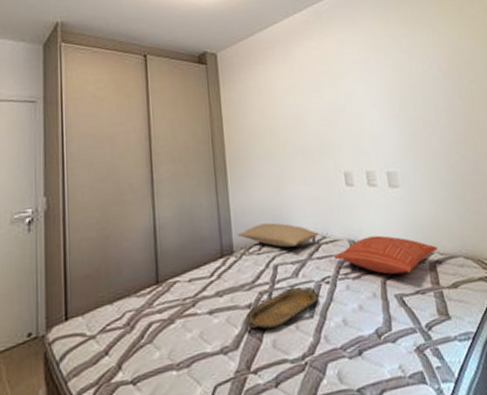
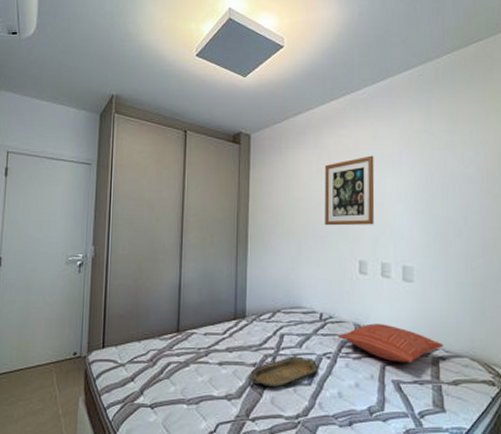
pillow: present [237,222,319,248] -> none [251,296,326,321]
wall art: none [296,64,353,141] -> present [324,155,375,226]

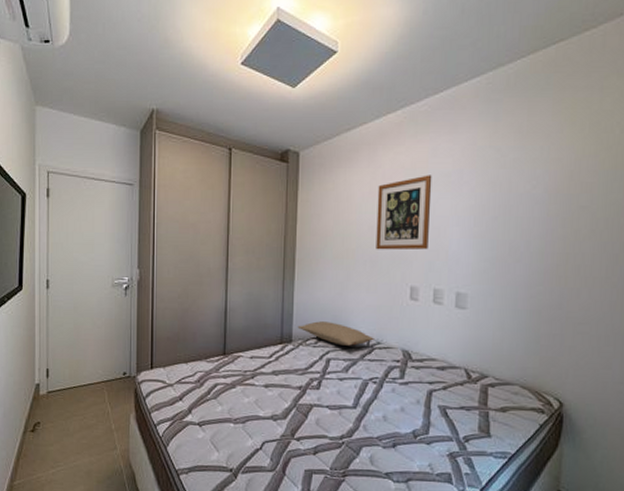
serving tray: present [250,356,318,388] -> none [295,380,364,410]
pillow: none [251,296,326,321] -> present [297,321,374,346]
pillow: present [338,323,443,363] -> none [385,350,494,389]

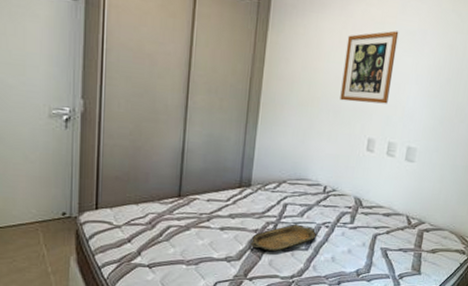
serving tray: none [295,380,364,410] -> present [250,224,316,252]
pillow: present [297,321,374,346] -> none [257,167,330,192]

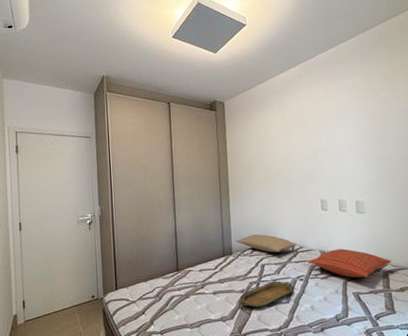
pillow: none [257,167,330,192] -> present [235,234,297,253]
pillow: none [338,198,430,234] -> present [307,249,391,278]
wall art: present [340,30,399,104] -> none [287,112,331,174]

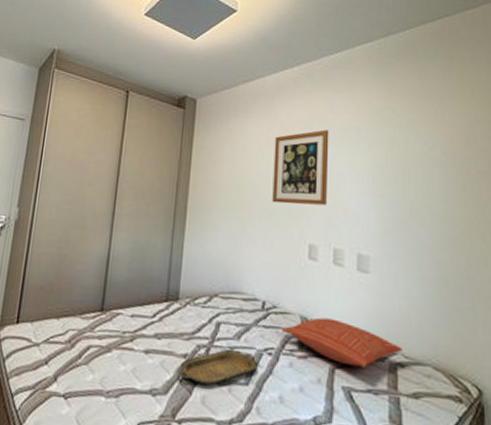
pillow: present [235,234,297,253] -> none [185,277,270,309]
wall art: none [287,112,331,174] -> present [272,129,329,206]

